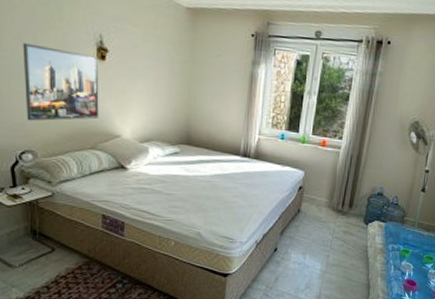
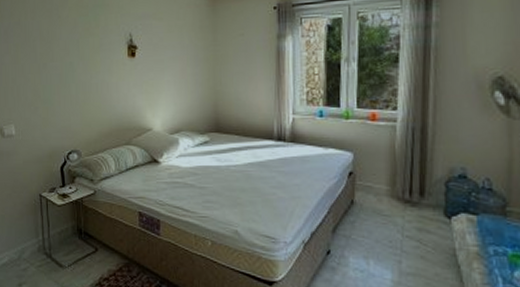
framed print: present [22,43,99,121] -> none [68,51,132,122]

